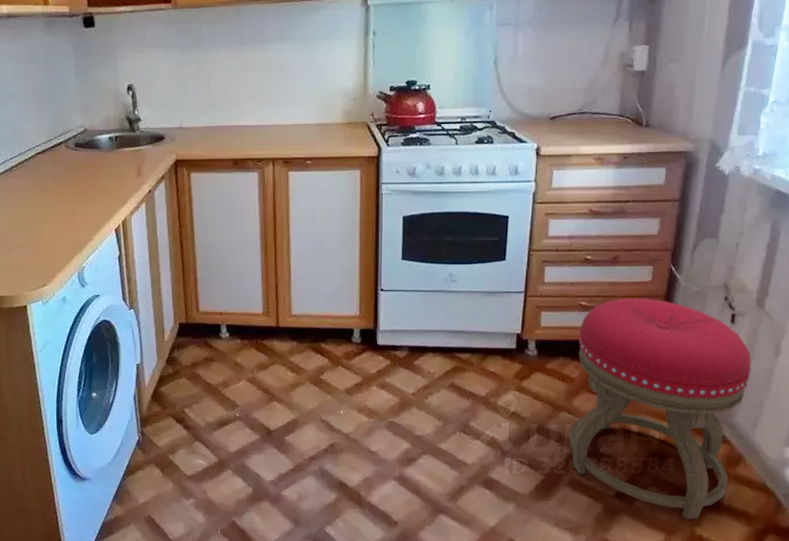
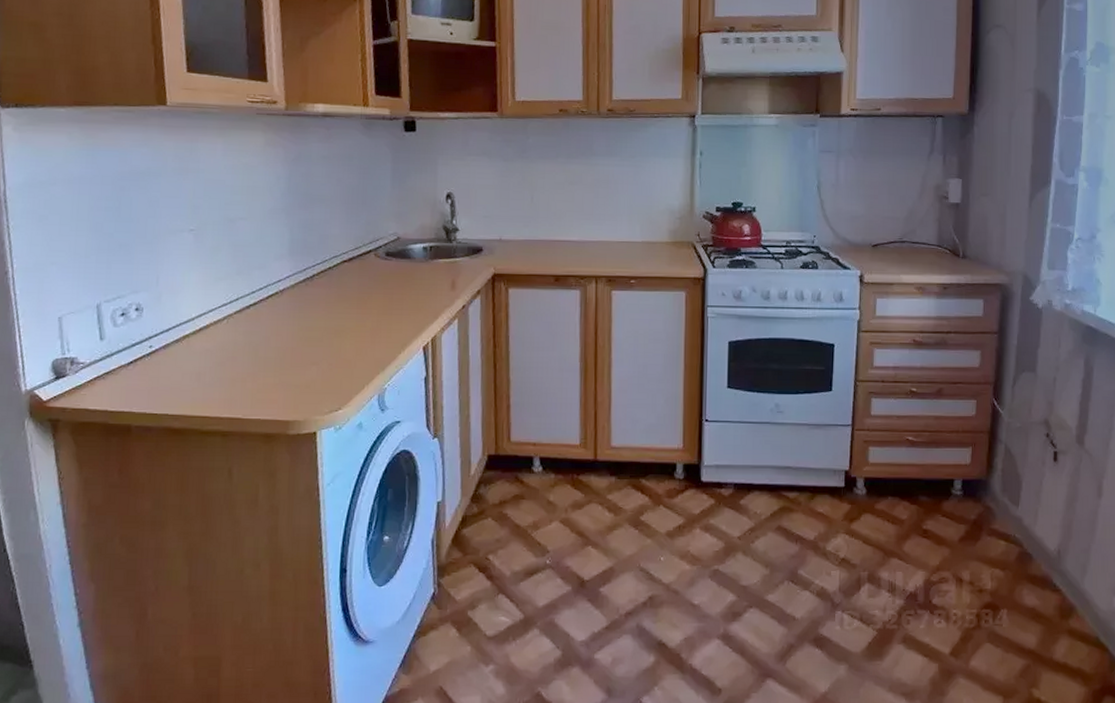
stool: present [569,298,752,520] -> none [901,433,1076,681]

